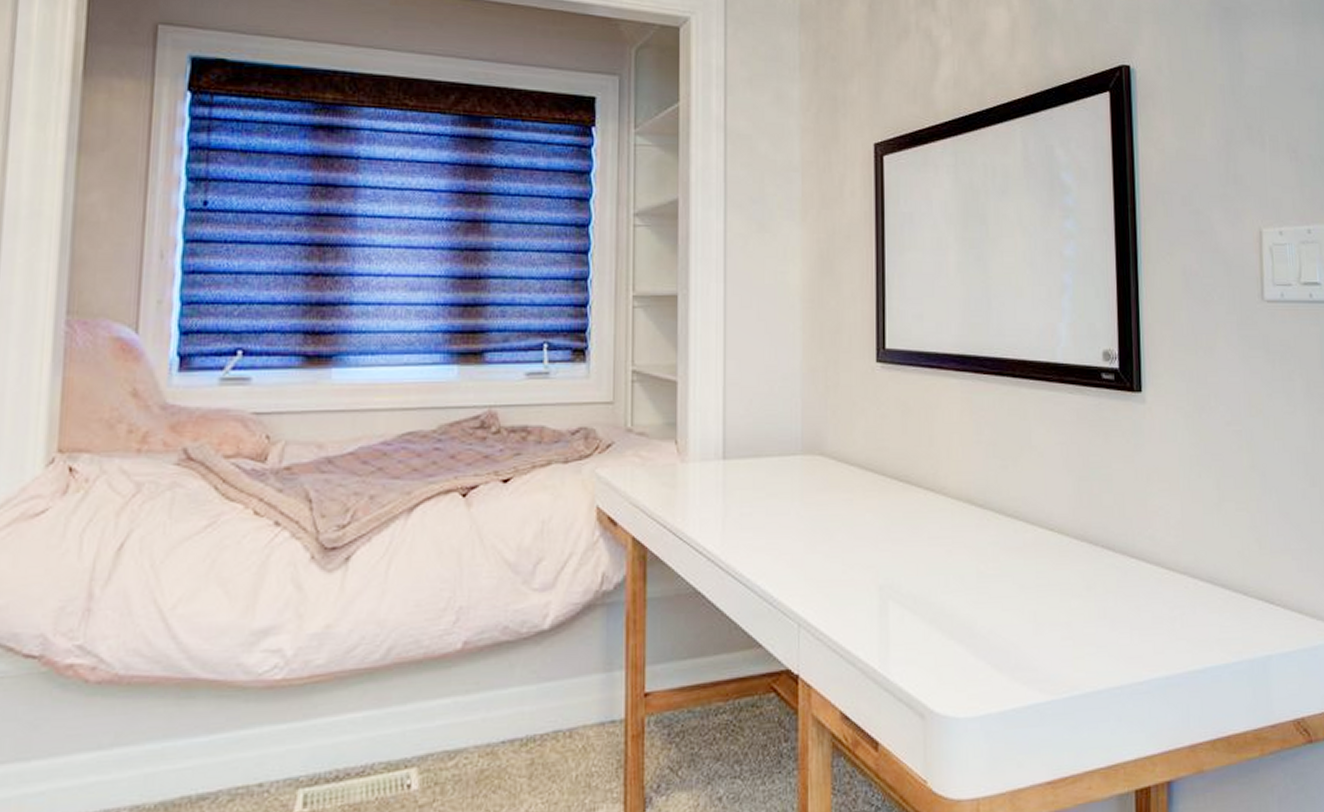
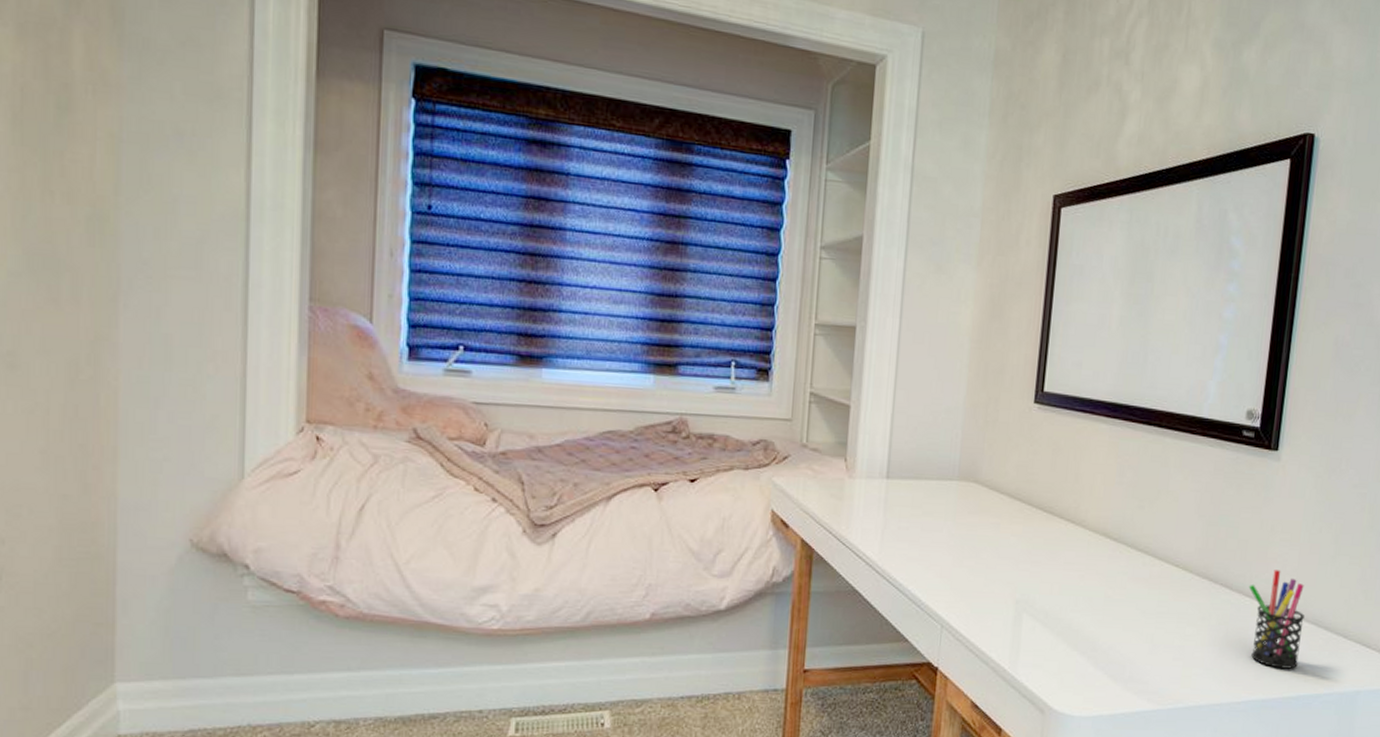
pen holder: none [1132,524,1200,638] -> present [1248,570,1305,669]

